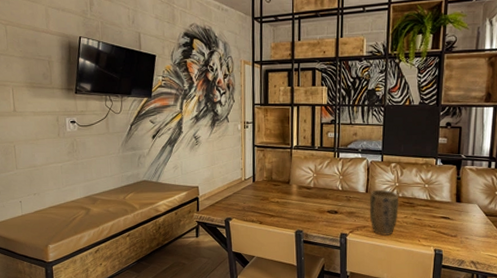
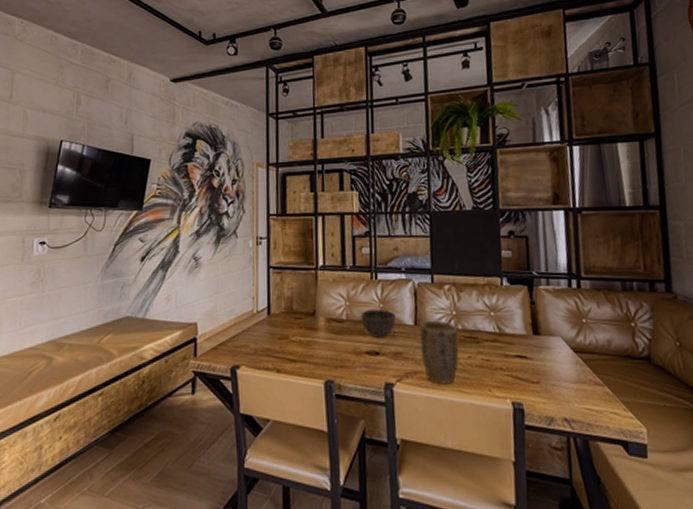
bowl: none [324,180,352,201] -> present [360,309,396,338]

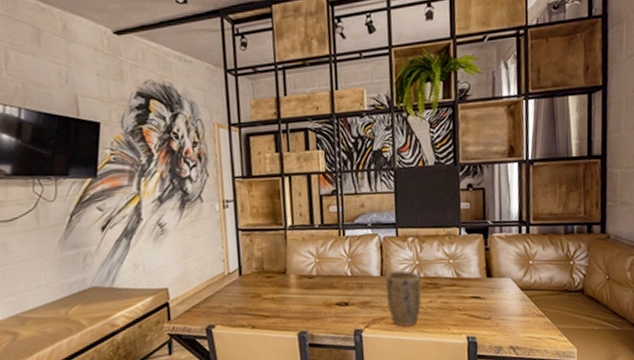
bowl: present [360,309,396,338] -> none [330,263,364,290]

